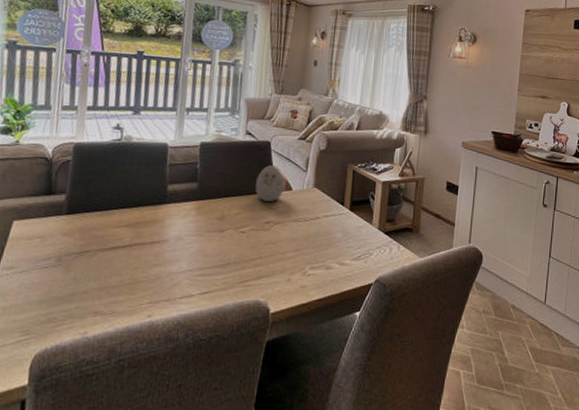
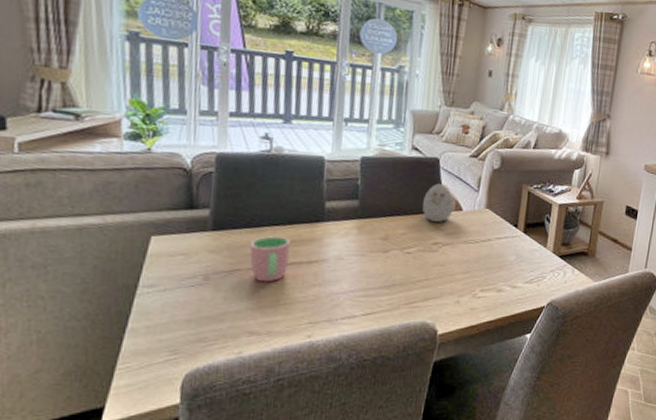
cup: none [98,218,136,263] -> present [250,236,291,283]

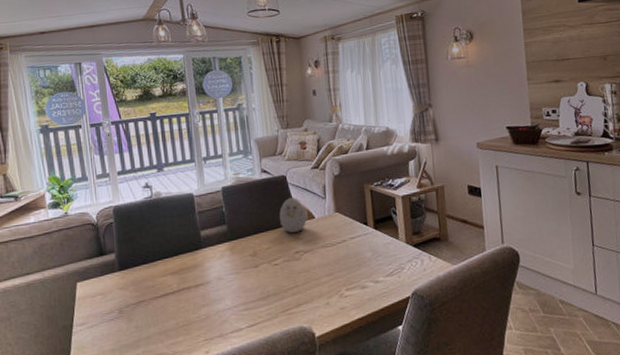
cup: present [250,236,291,283] -> none [149,267,181,309]

